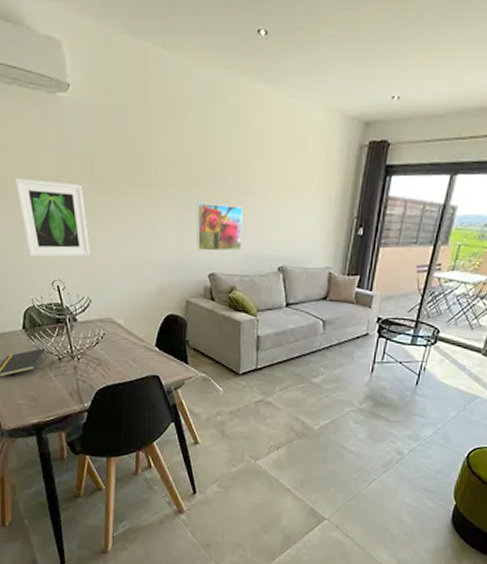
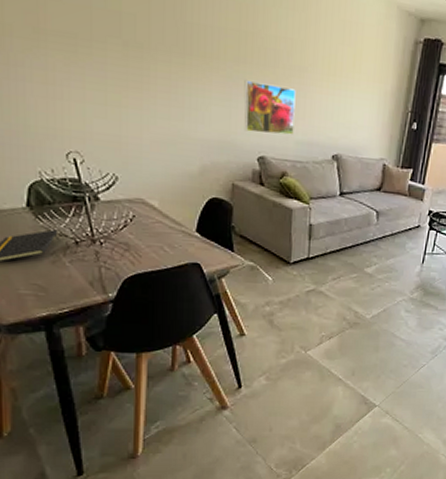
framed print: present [14,178,90,257] -> none [14,26,116,128]

